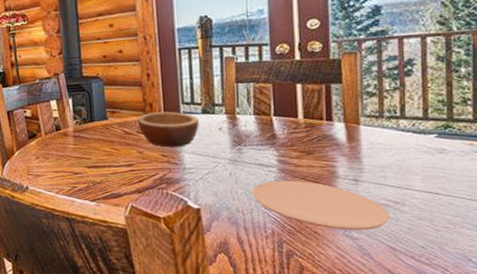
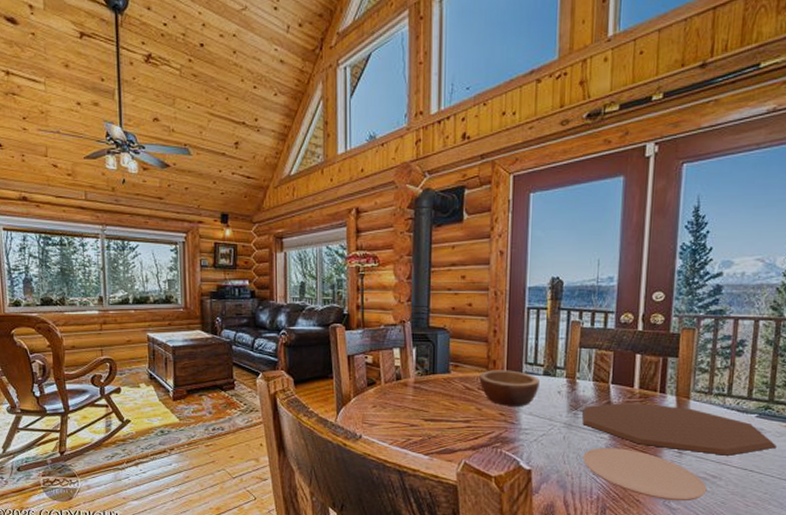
placemat: none [247,133,462,180] -> present [582,402,776,456]

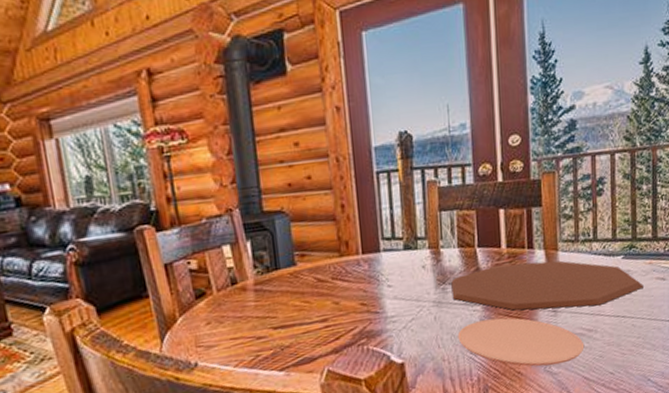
bowl: present [479,370,540,406] -> none [331,249,401,294]

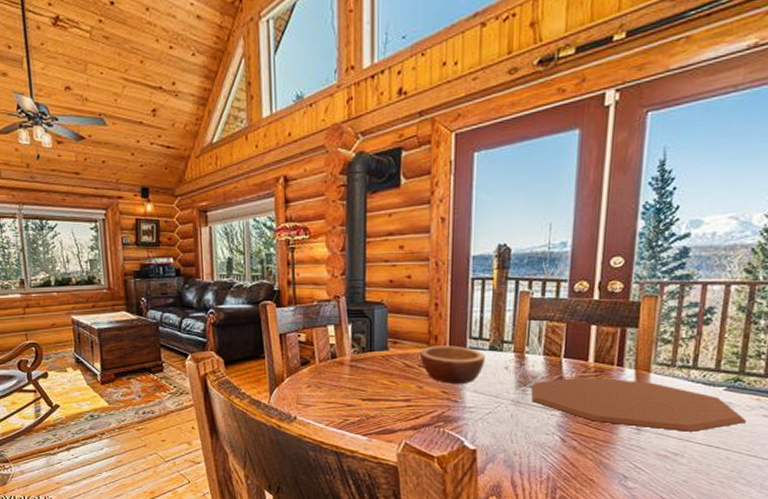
bowl: none [331,249,401,294] -> present [420,345,485,384]
plate: present [458,317,585,367] -> none [532,425,667,480]

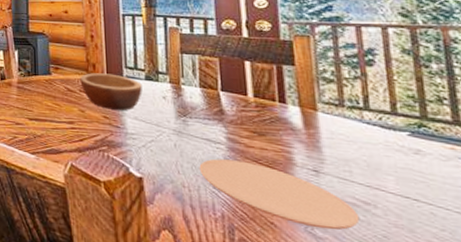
placemat: present [531,376,746,432] -> none [192,110,444,179]
plate: none [532,425,667,480] -> present [199,158,360,230]

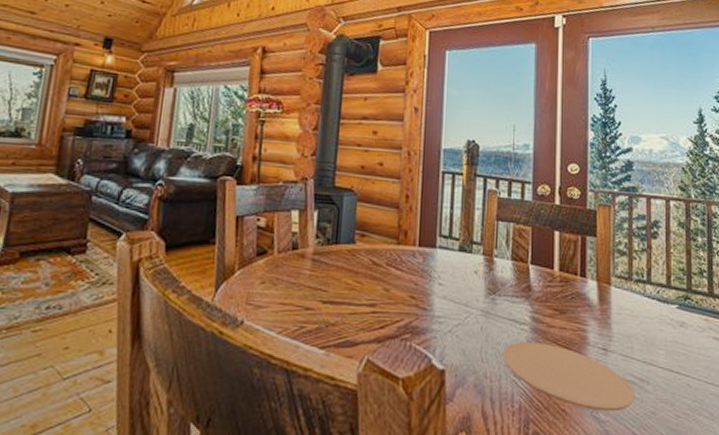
bowl: present [80,73,143,110] -> none [388,242,455,288]

